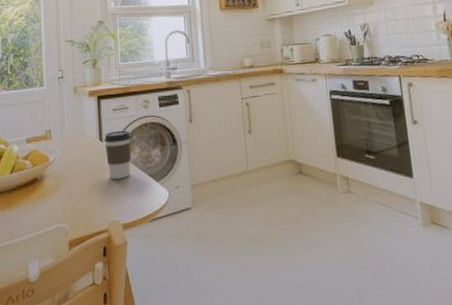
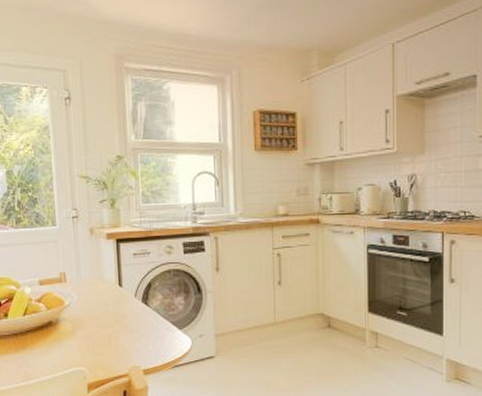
coffee cup: present [104,130,132,180] -> none [124,276,154,326]

